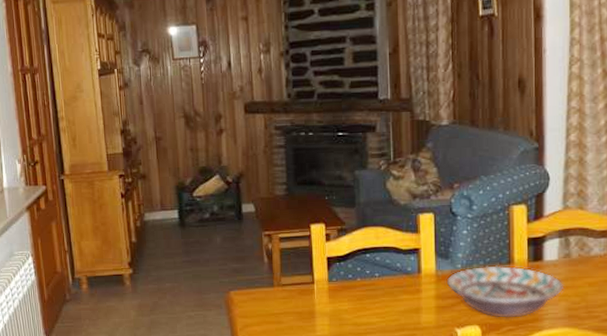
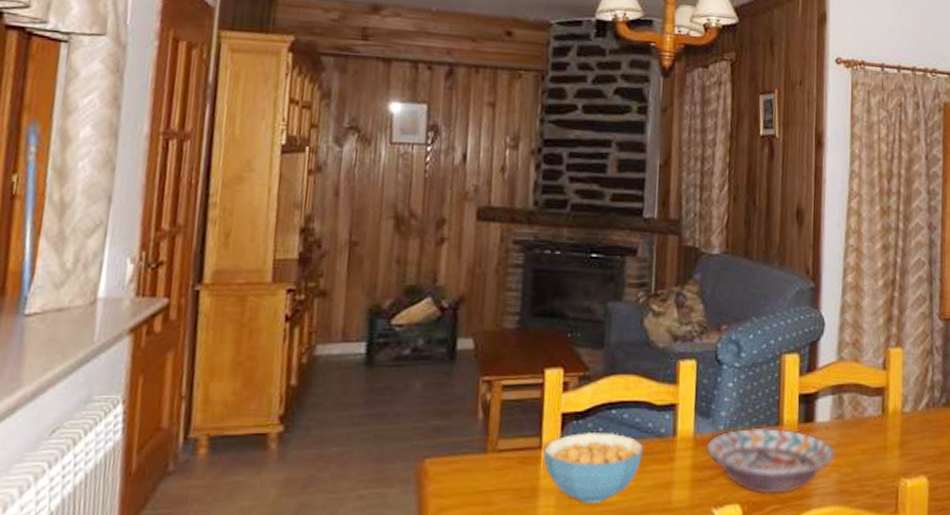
cereal bowl: none [316,270,395,324] -> present [543,431,644,505]

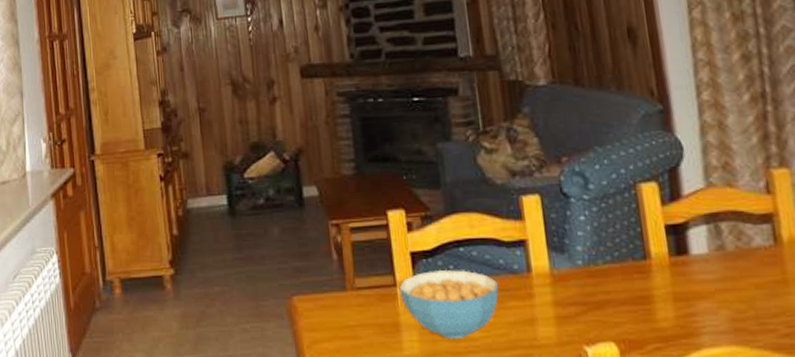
decorative bowl: present [705,427,836,495] -> none [564,261,723,332]

